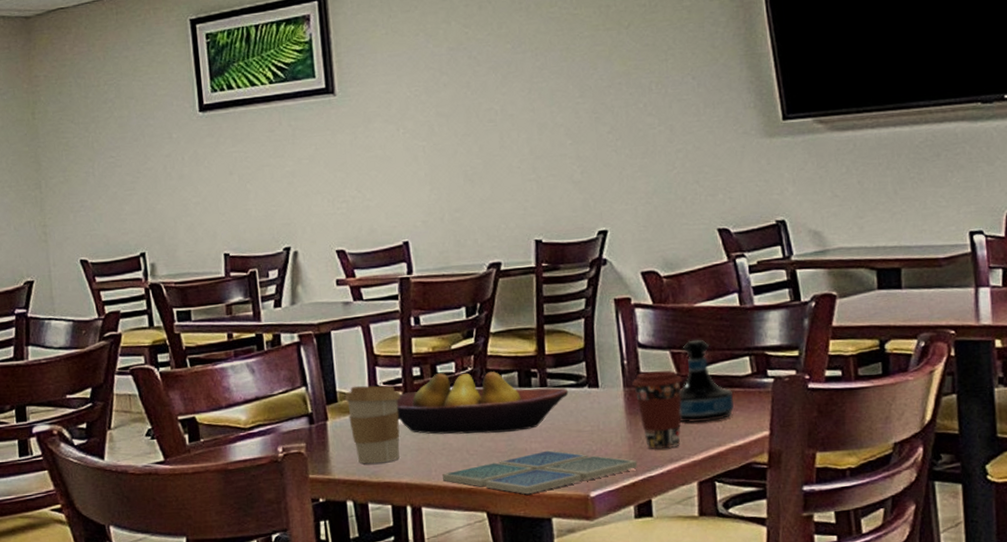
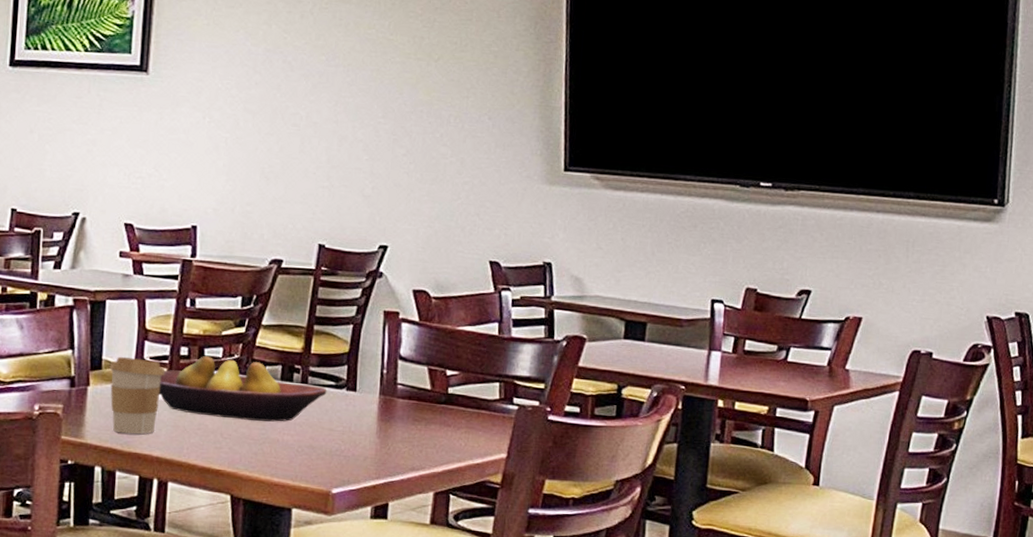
drink coaster: present [443,450,638,495] -> none [193,444,381,483]
coffee cup: present [632,370,683,449] -> none [388,383,436,457]
tequila bottle: present [679,339,734,423] -> none [426,359,479,438]

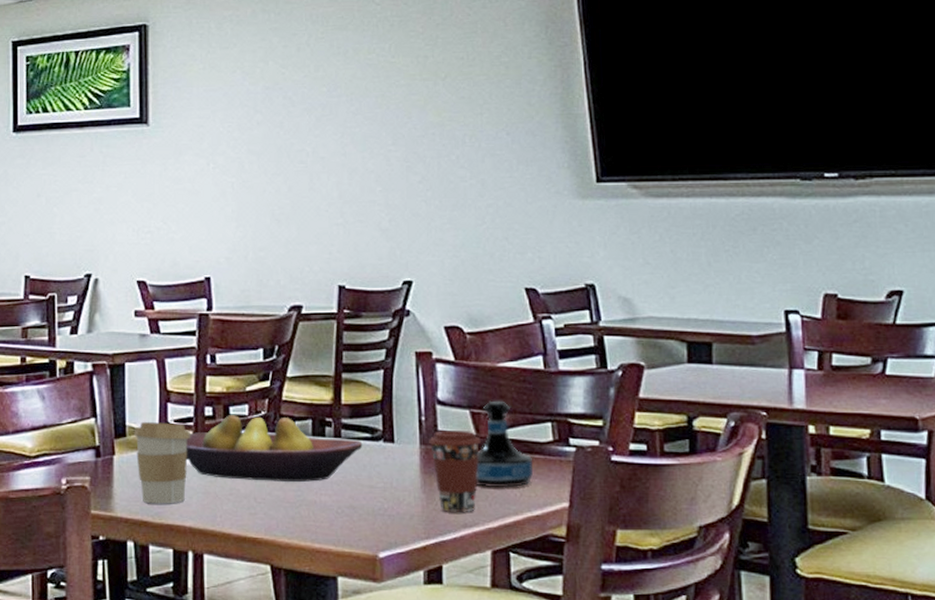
coffee cup: none [388,383,436,457] -> present [429,431,482,512]
tequila bottle: none [426,359,479,438] -> present [475,400,533,488]

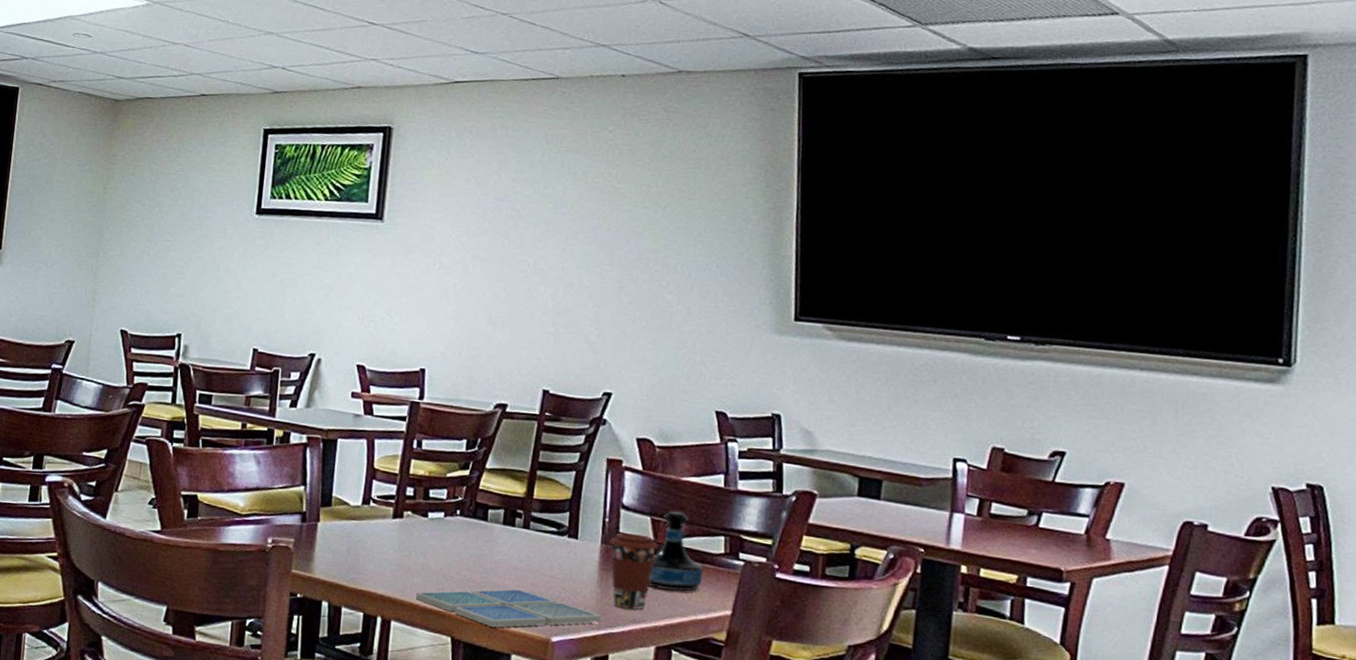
coffee cup: present [134,421,190,504] -> none [339,494,391,572]
fruit bowl: present [185,414,363,482] -> none [384,496,549,566]
drink coaster: none [228,504,430,550] -> present [416,589,602,628]

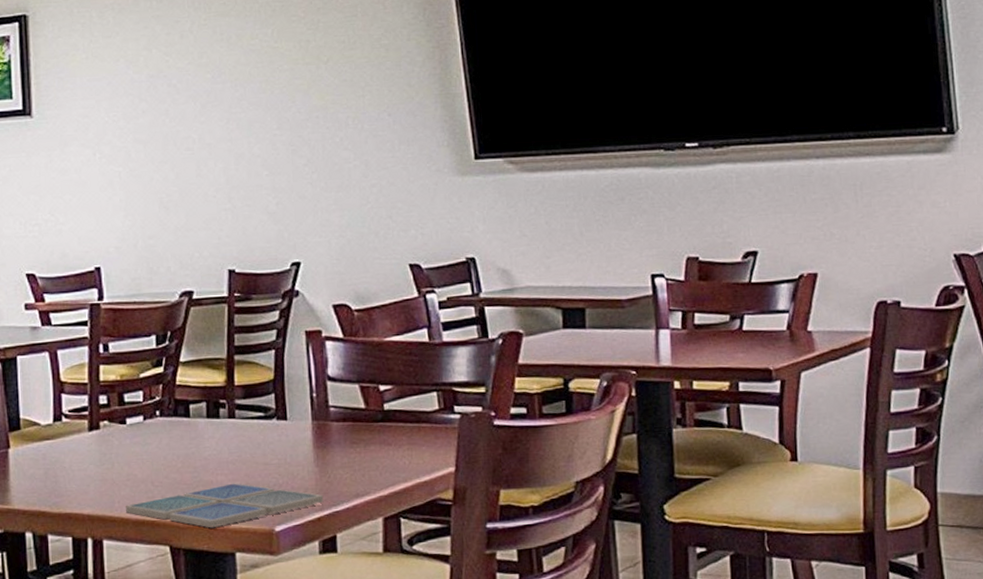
coffee cup: present [610,533,659,610] -> none [321,404,372,484]
tequila bottle: present [648,510,703,592] -> none [366,374,420,458]

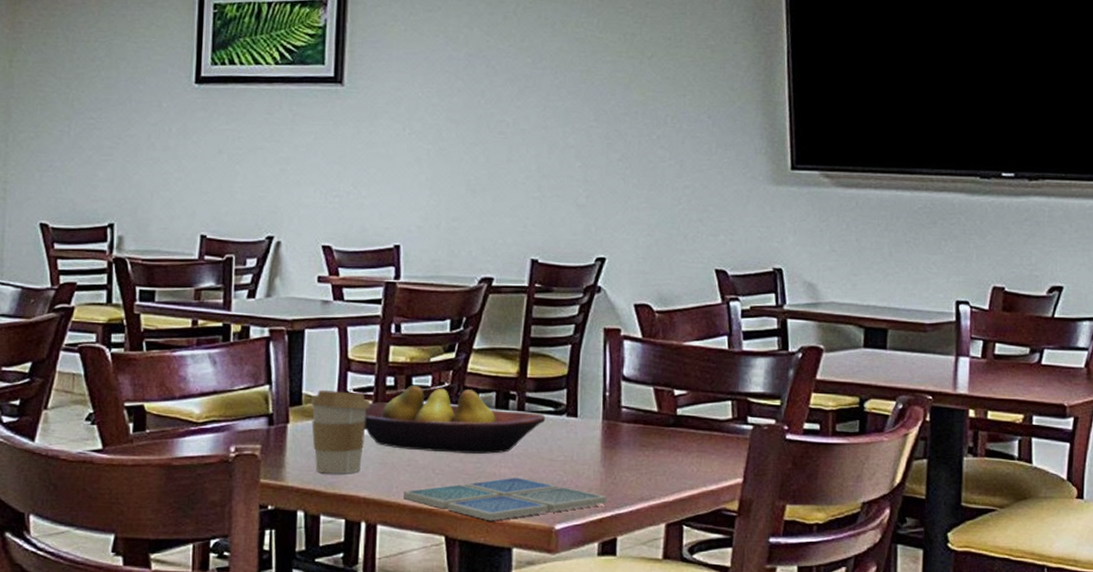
coffee cup: none [28,413,85,494] -> present [310,389,370,474]
fruit bowl: none [81,401,257,465] -> present [363,384,546,454]

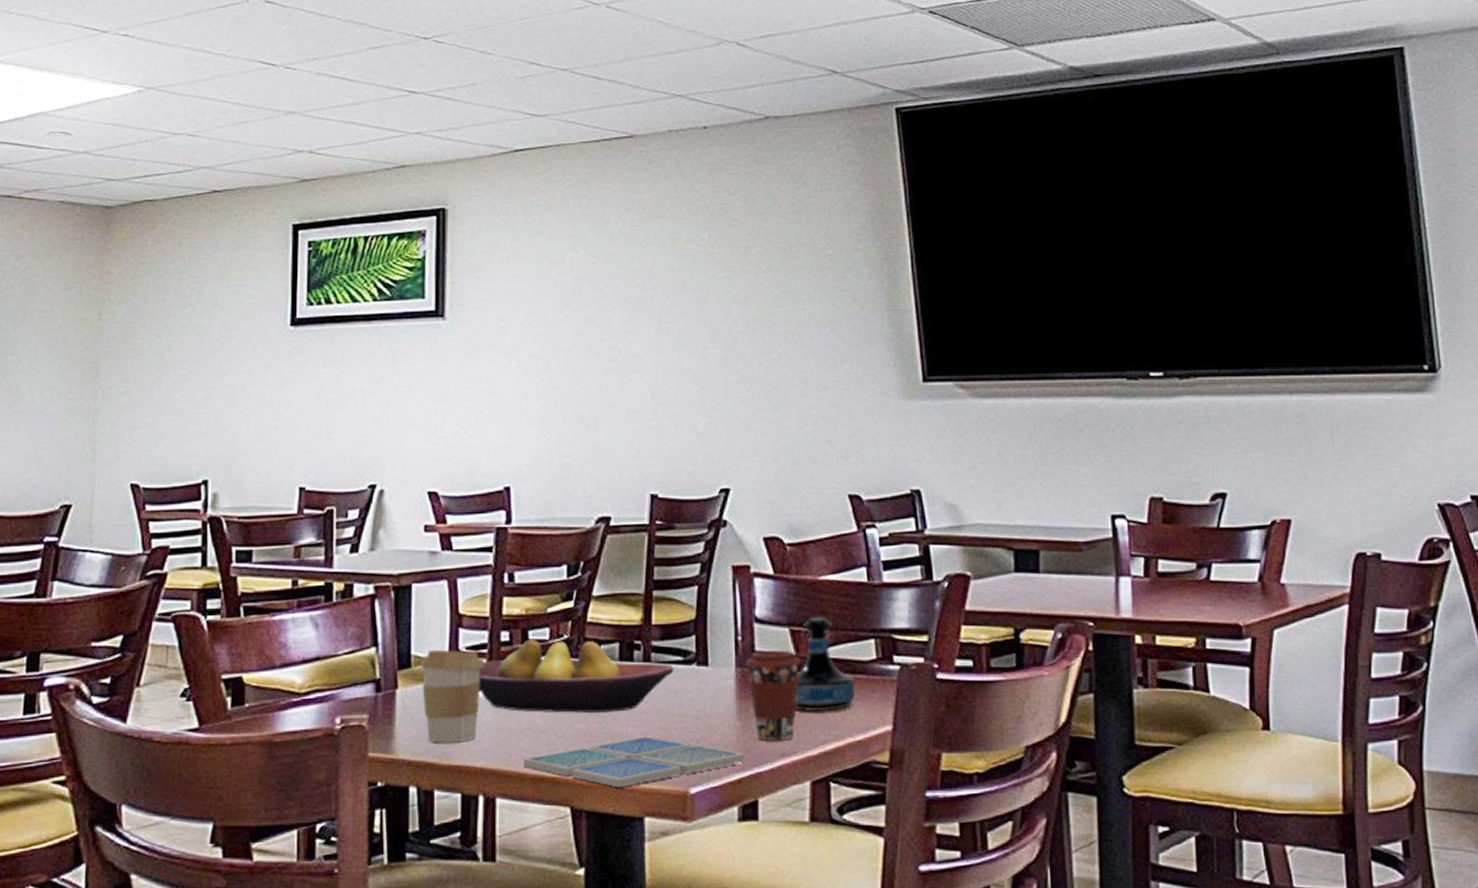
coffee cup: none [612,406,664,486] -> present [745,650,802,740]
tequila bottle: none [655,378,711,464] -> present [795,617,855,712]

